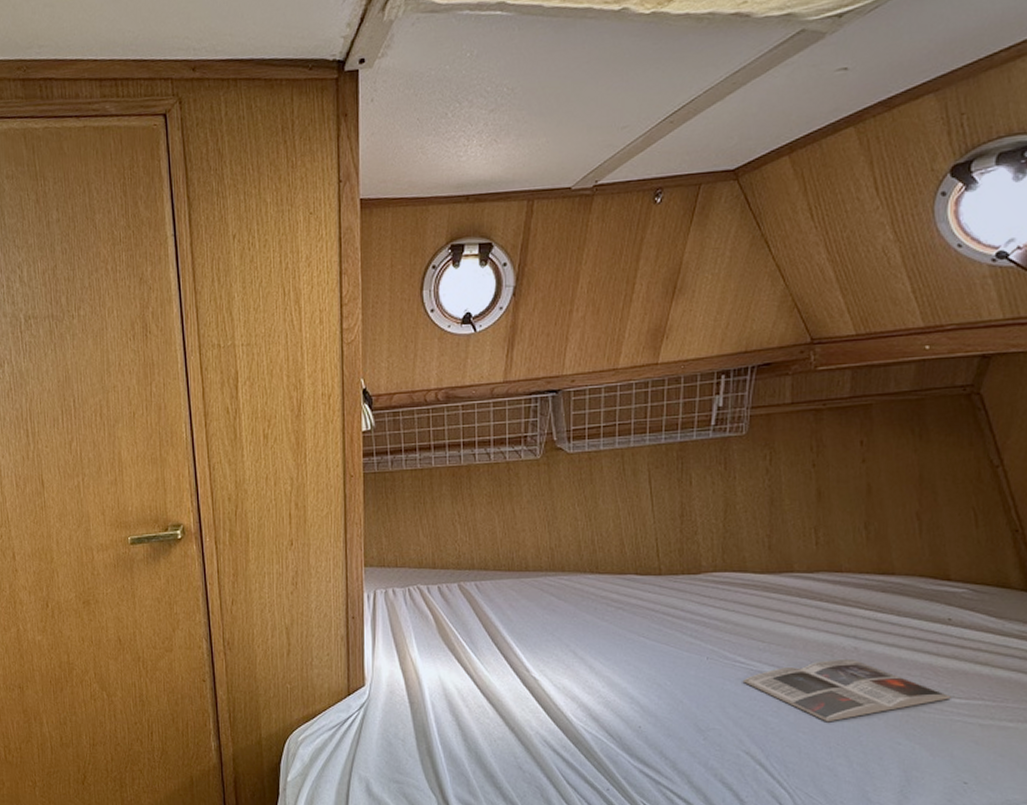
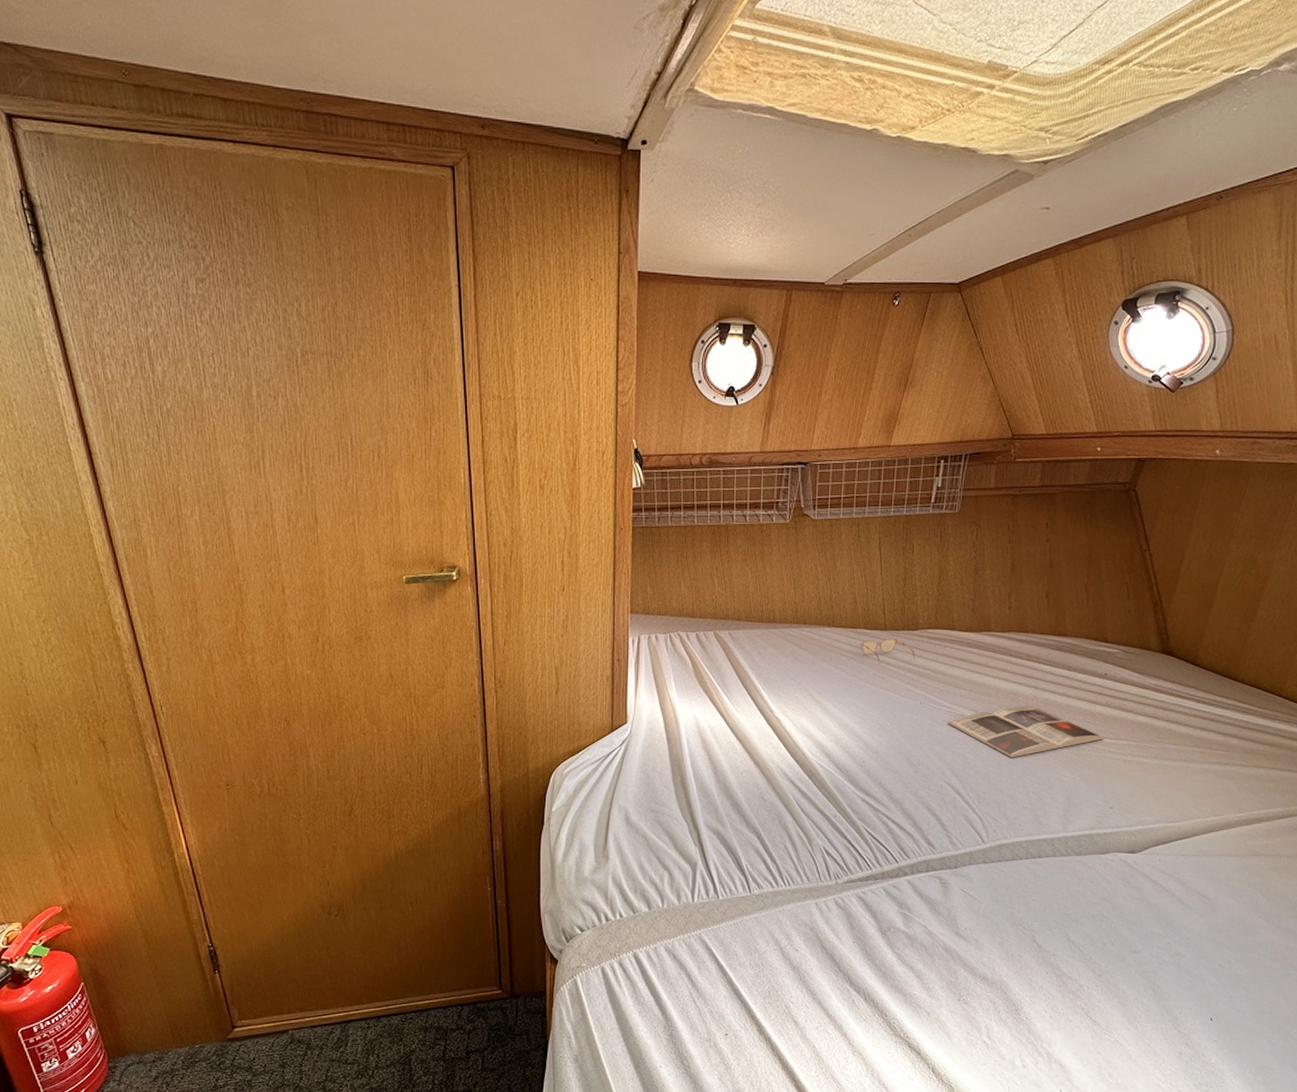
eyeglasses: none [630,584,699,614] -> present [860,638,916,664]

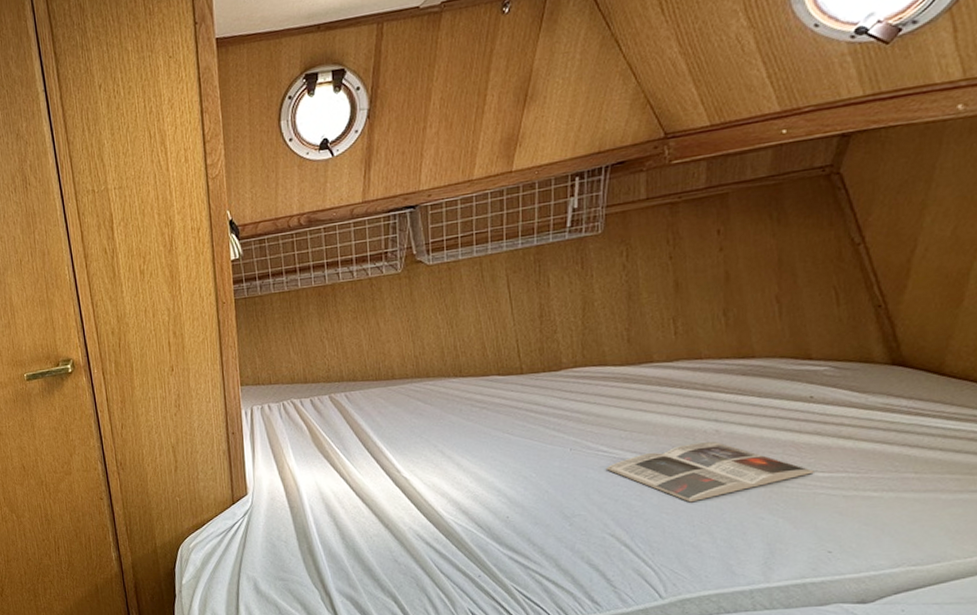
eyeglasses: present [860,638,916,664] -> none [493,381,561,412]

